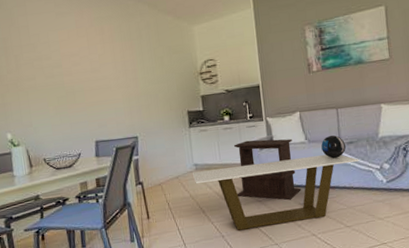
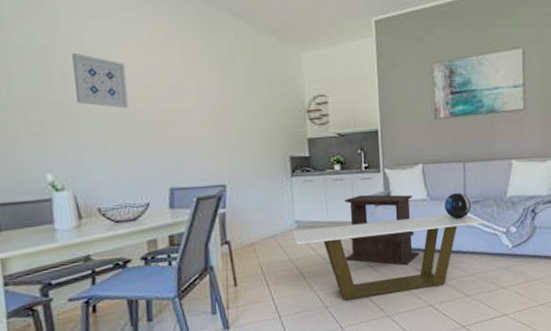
wall art: none [23,41,64,81] -> present [72,52,129,109]

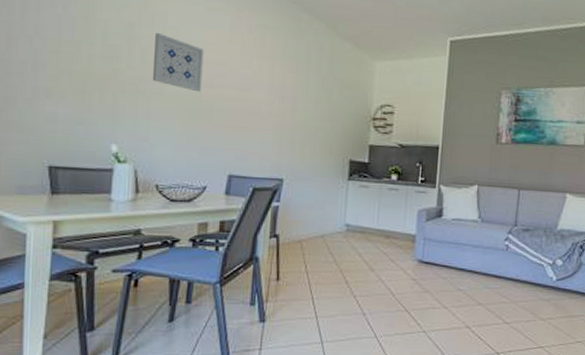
coffee table: present [292,215,485,300] -> none [341,233,532,310]
side table: present [345,194,420,266] -> none [389,207,464,284]
decorative sphere: present [444,193,471,219] -> none [494,219,521,245]

